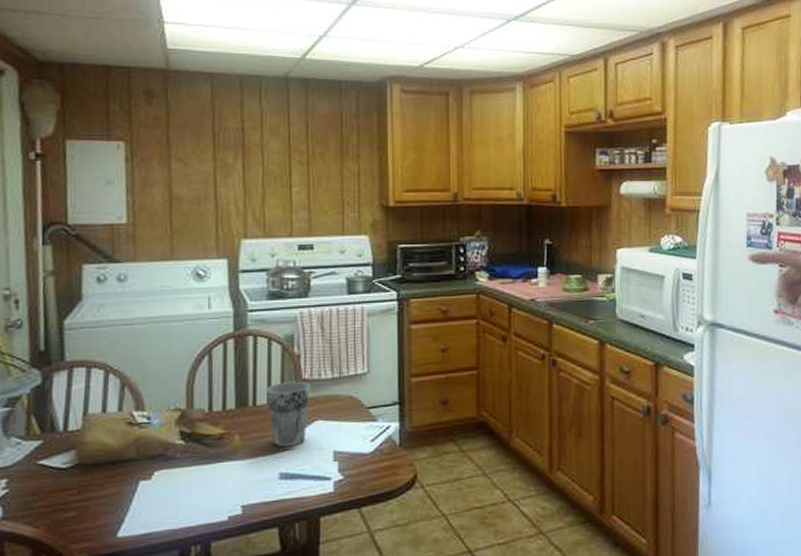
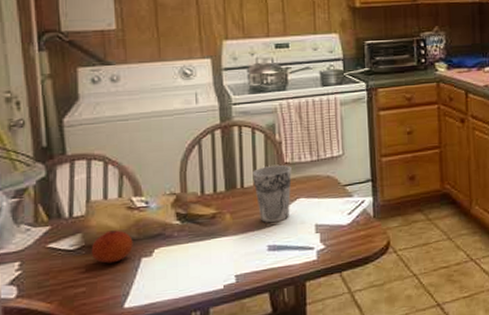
fruit: none [84,448,131,485] -> present [91,230,133,264]

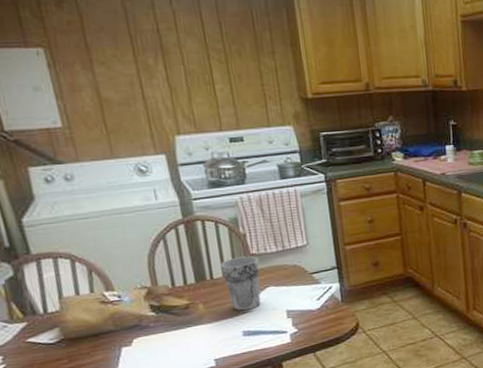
fruit: present [91,230,133,264] -> none [70,323,112,354]

